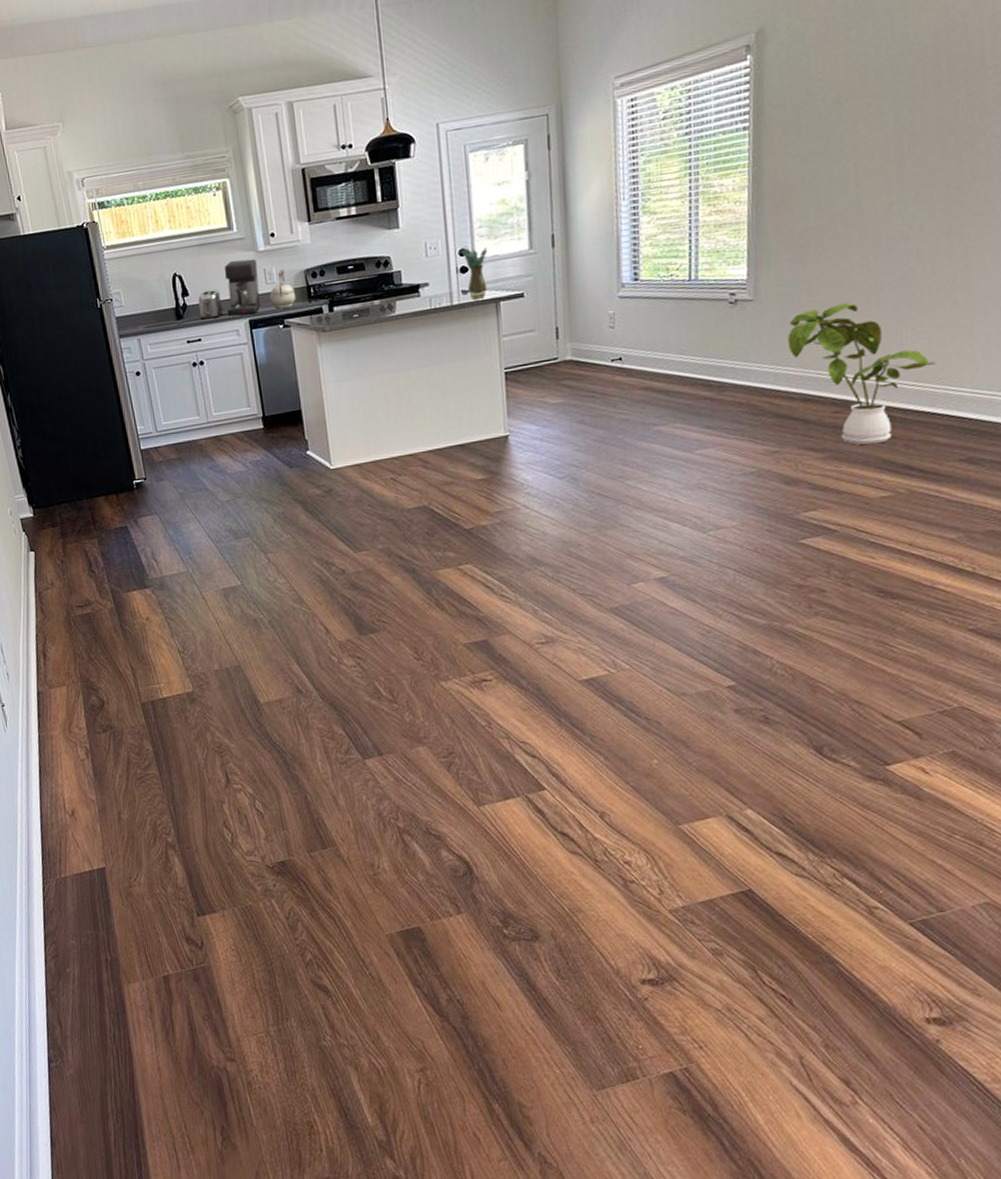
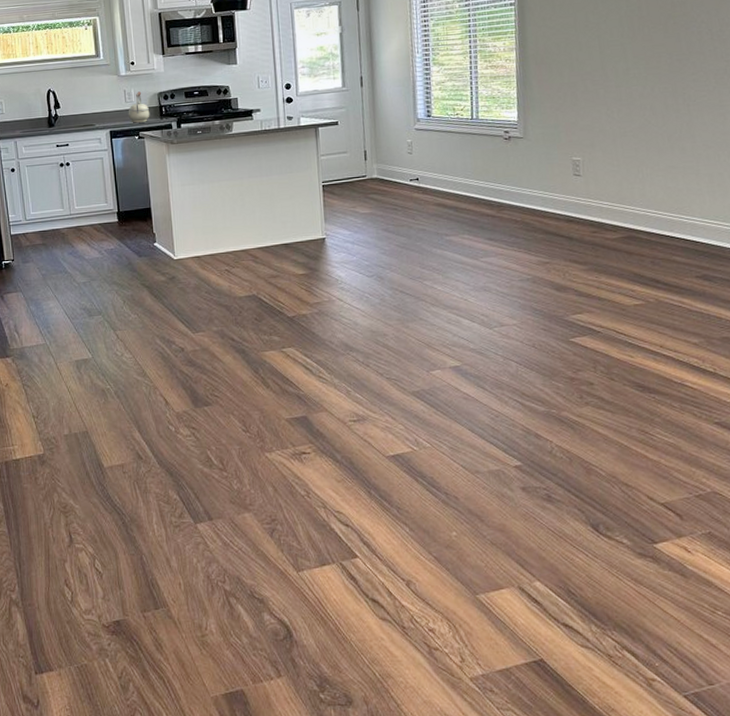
toaster: present [198,289,223,320] -> none [68,104,88,129]
coffee maker: present [224,259,261,316] -> none [91,81,120,127]
vase: present [460,245,488,301] -> none [286,80,309,126]
house plant: present [787,302,936,446] -> none [551,144,671,261]

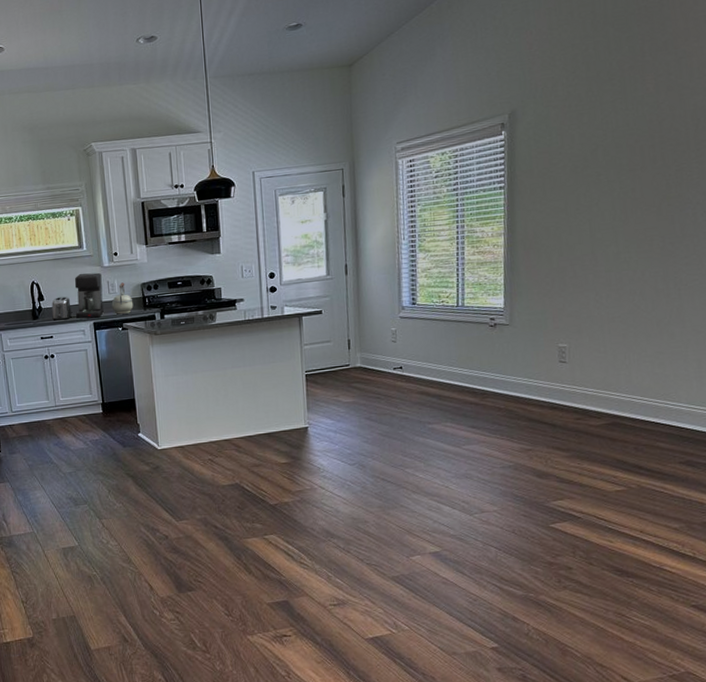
toaster: none [68,104,88,129] -> present [52,296,72,321]
coffee maker: none [91,81,120,127] -> present [74,272,104,319]

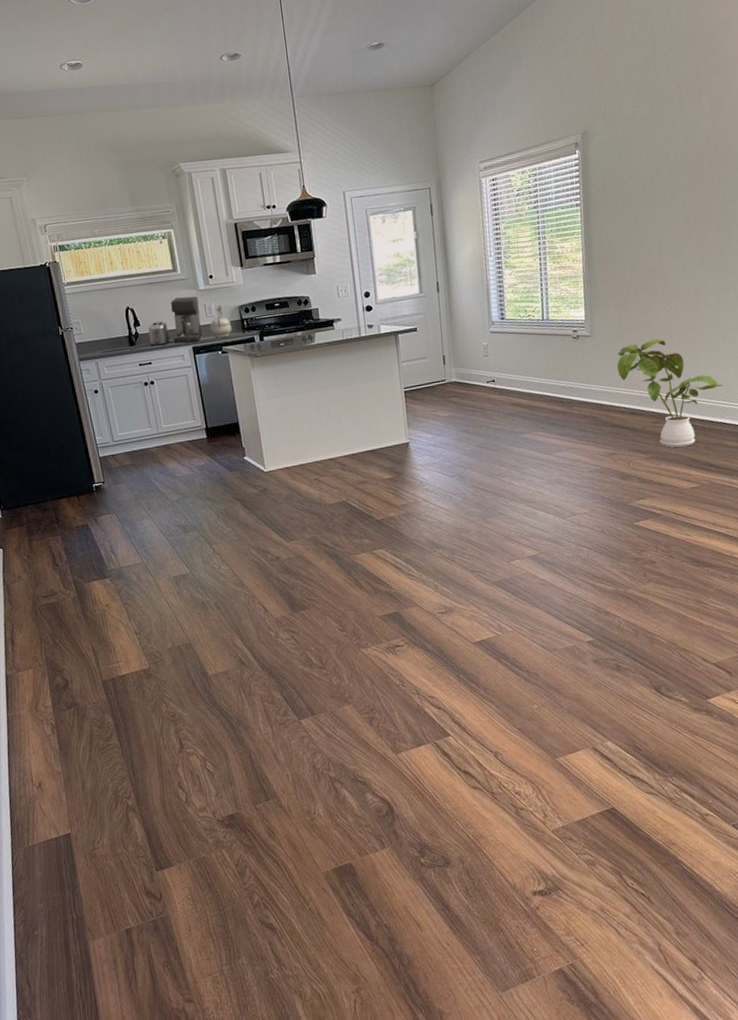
house plant: none [537,330,658,447] -> present [616,339,723,448]

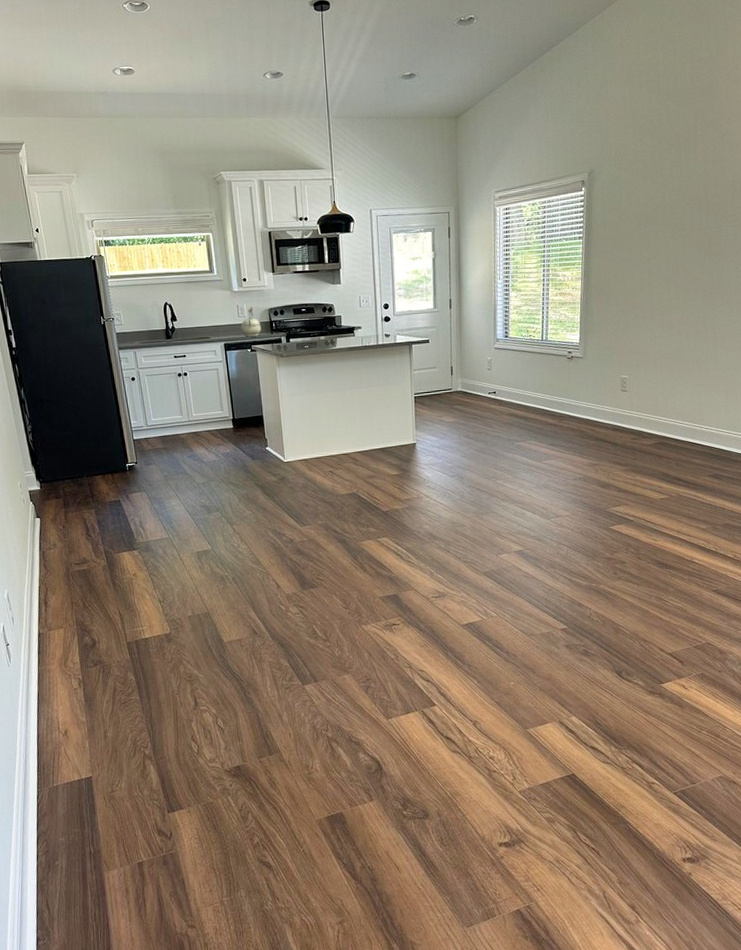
toaster: present [148,321,170,347] -> none [184,318,203,341]
coffee maker: present [170,296,202,343] -> none [205,296,234,340]
house plant: present [616,339,723,448] -> none [604,364,695,463]

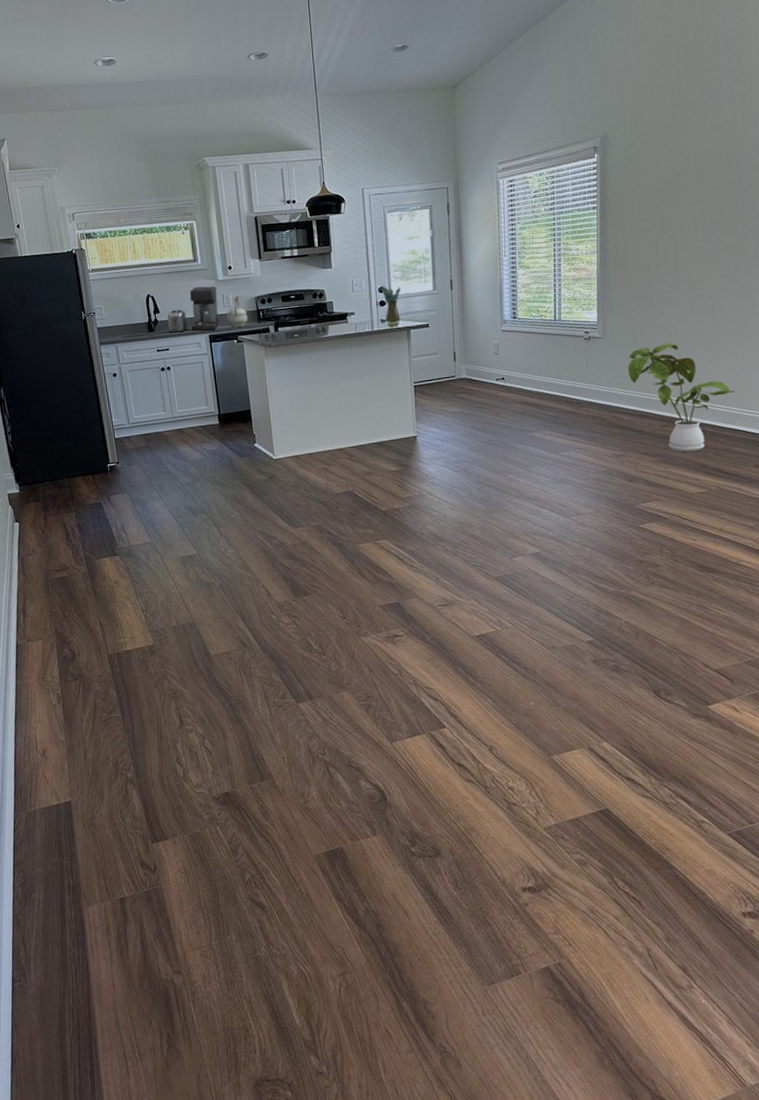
toaster: none [184,318,203,341] -> present [167,309,187,333]
coffee maker: none [205,296,234,340] -> present [189,286,219,331]
vase: none [385,301,405,343] -> present [380,284,401,329]
house plant: none [604,364,695,463] -> present [627,343,735,452]

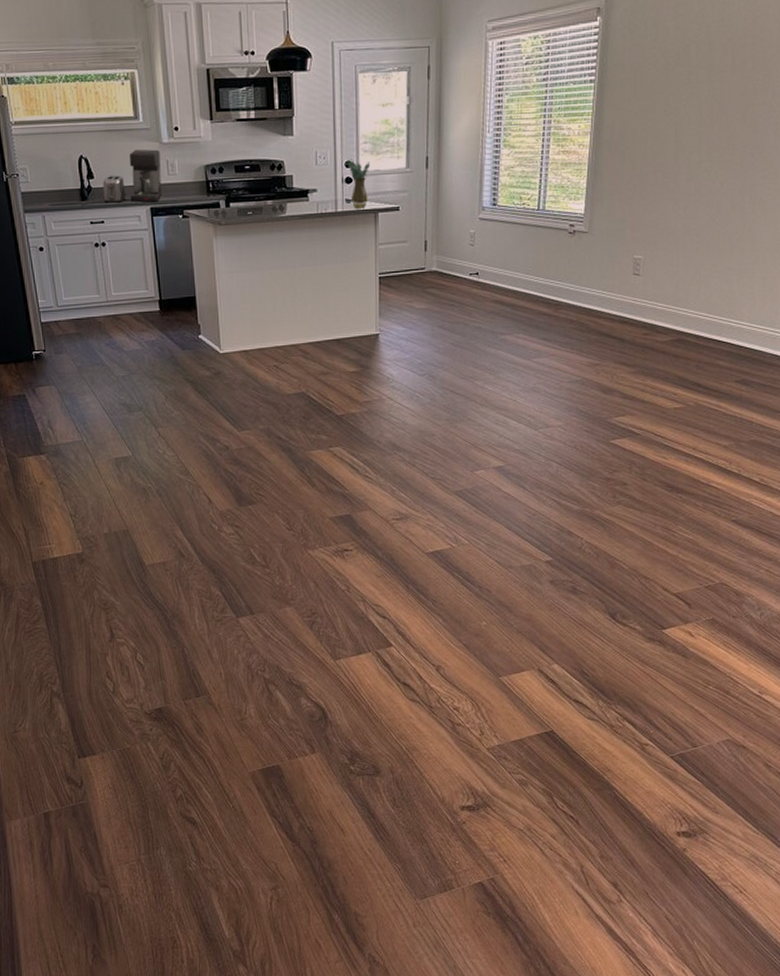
kettle: present [226,296,248,327] -> none [171,163,196,200]
house plant: present [627,343,735,452] -> none [612,242,724,364]

